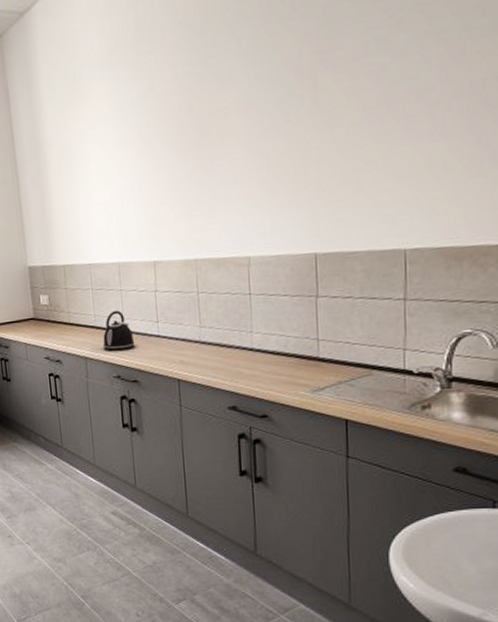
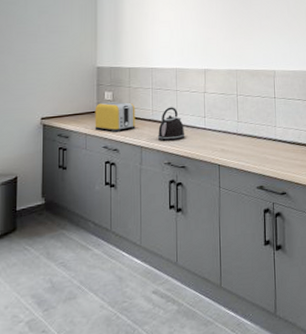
toaster: none [31,306,78,342] -> present [95,101,136,132]

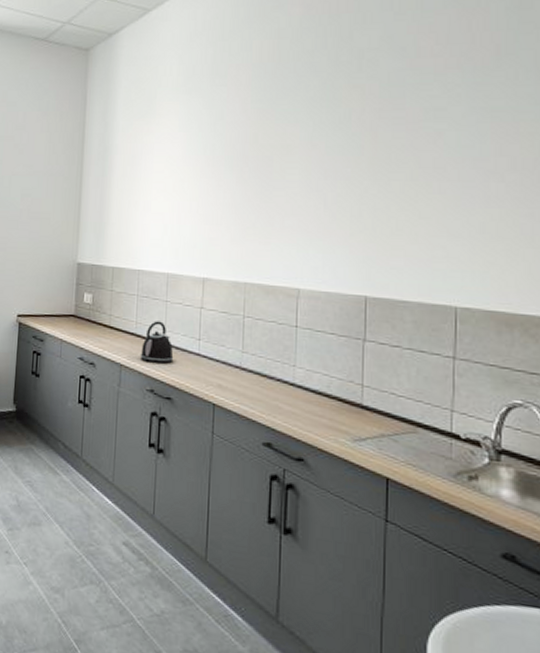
toaster: present [95,101,136,132] -> none [71,305,117,343]

